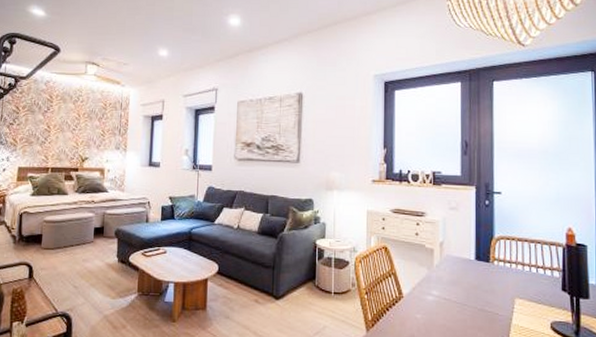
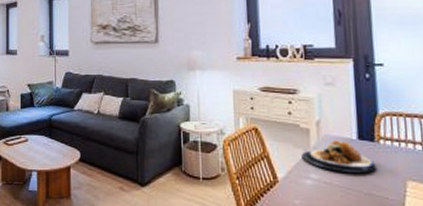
plate: none [425,260,491,290] -> present [301,140,377,172]

